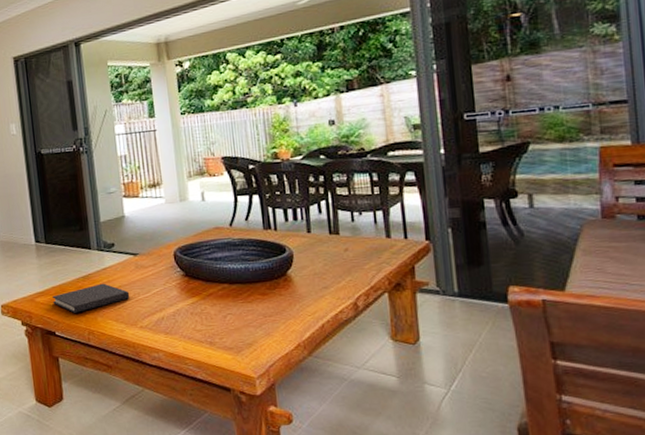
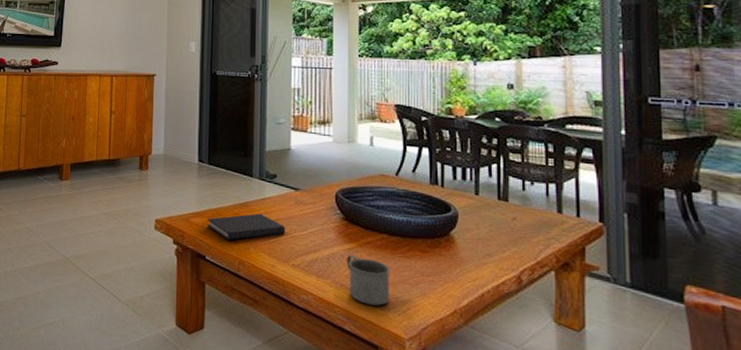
mug: none [191,307,236,352] -> present [346,254,390,306]

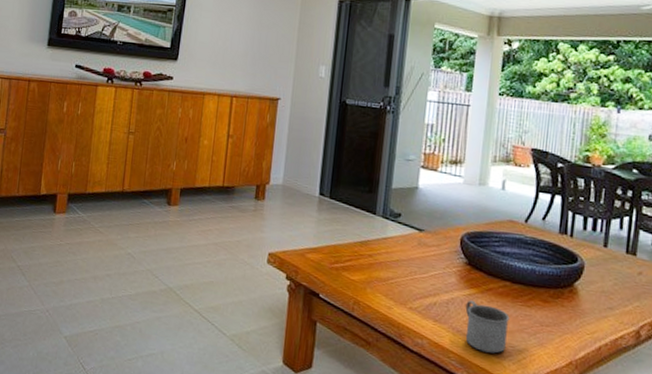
diary: present [208,213,286,240] -> none [324,252,406,279]

